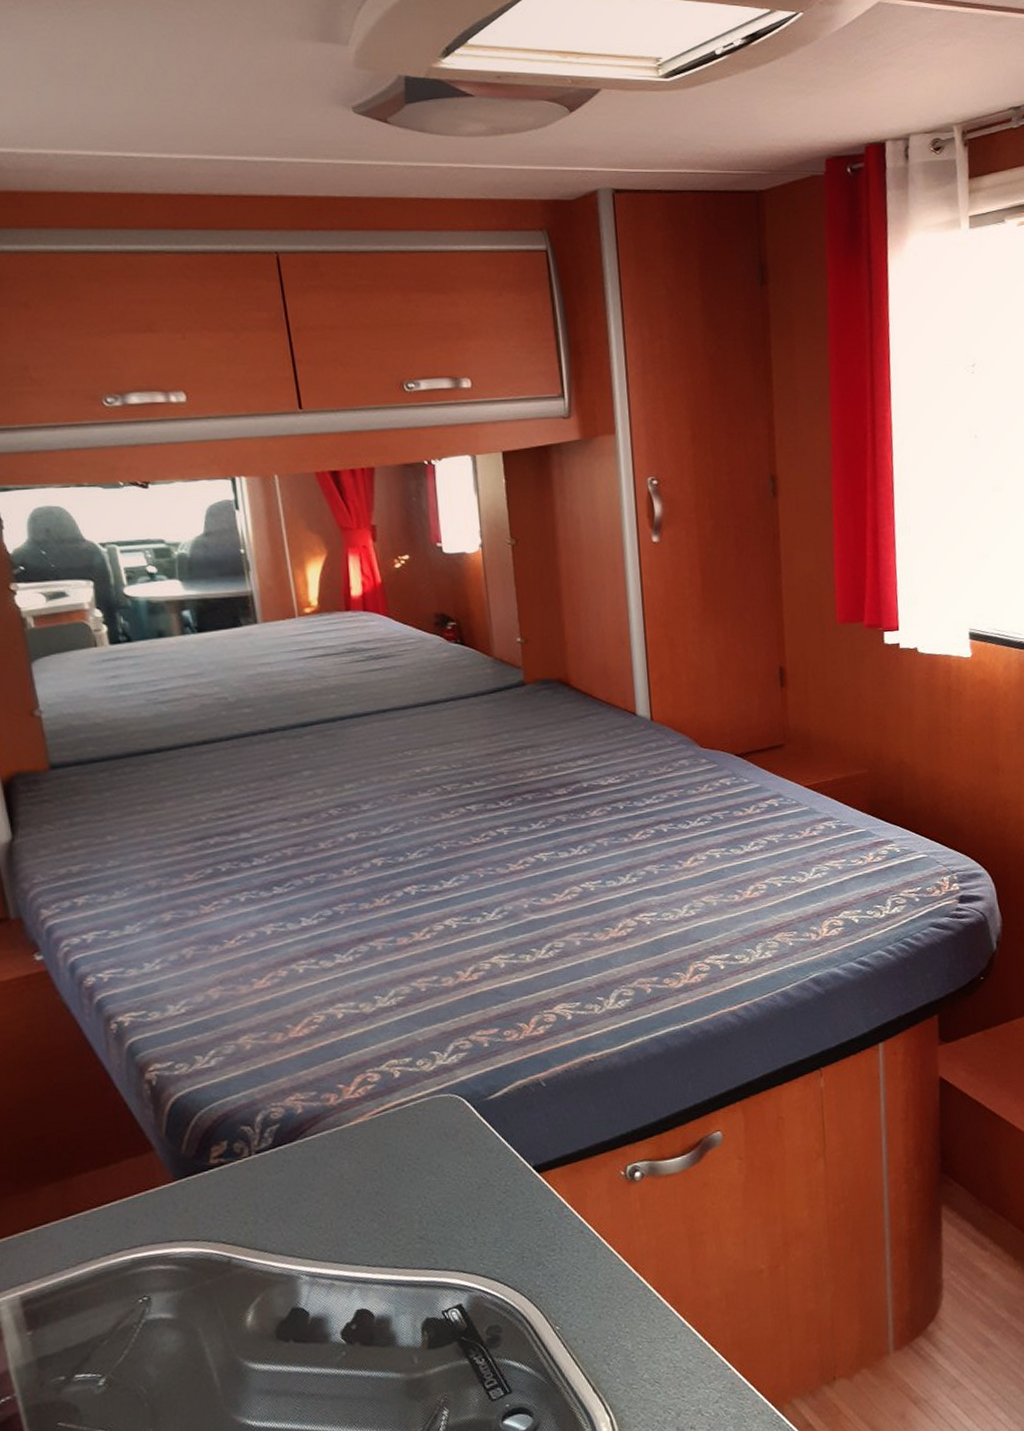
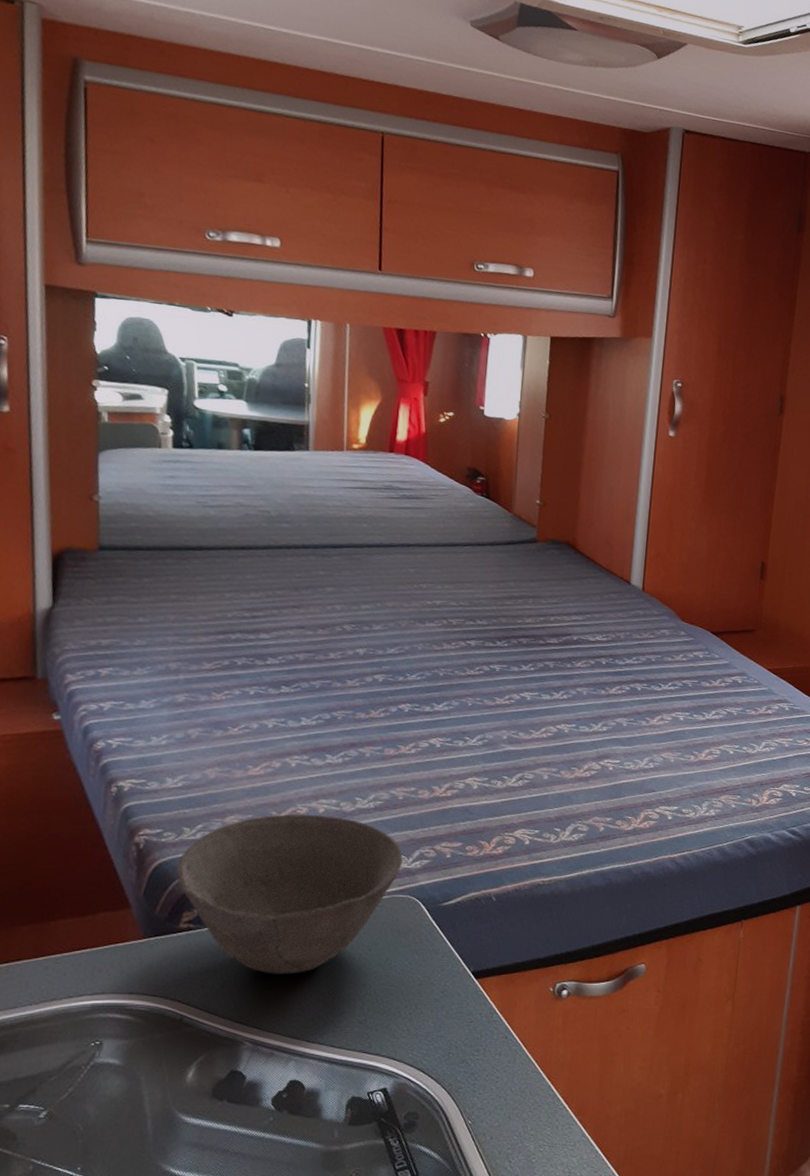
bowl: none [196,1020,437,1200] -> present [176,814,403,974]

